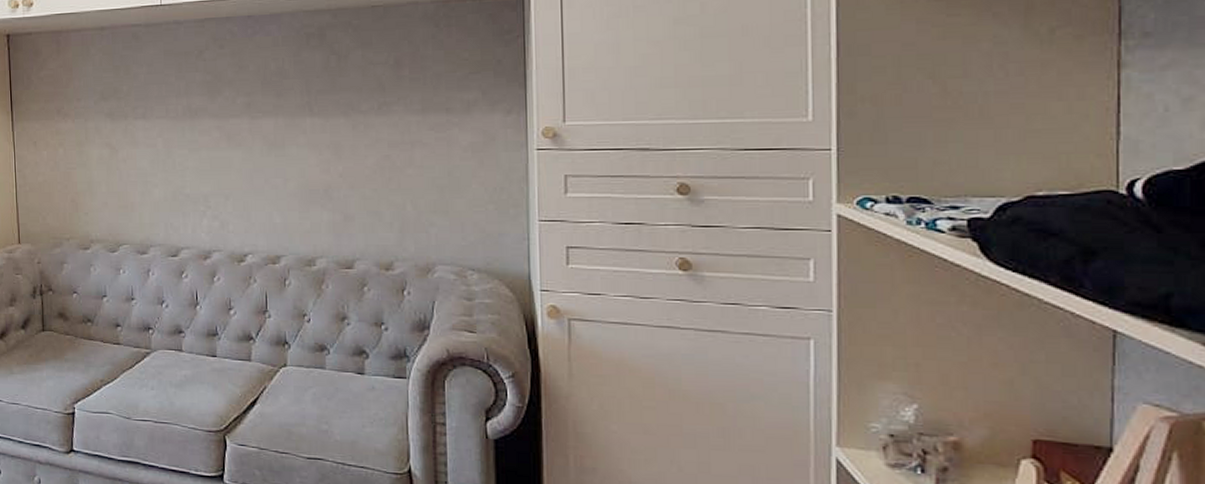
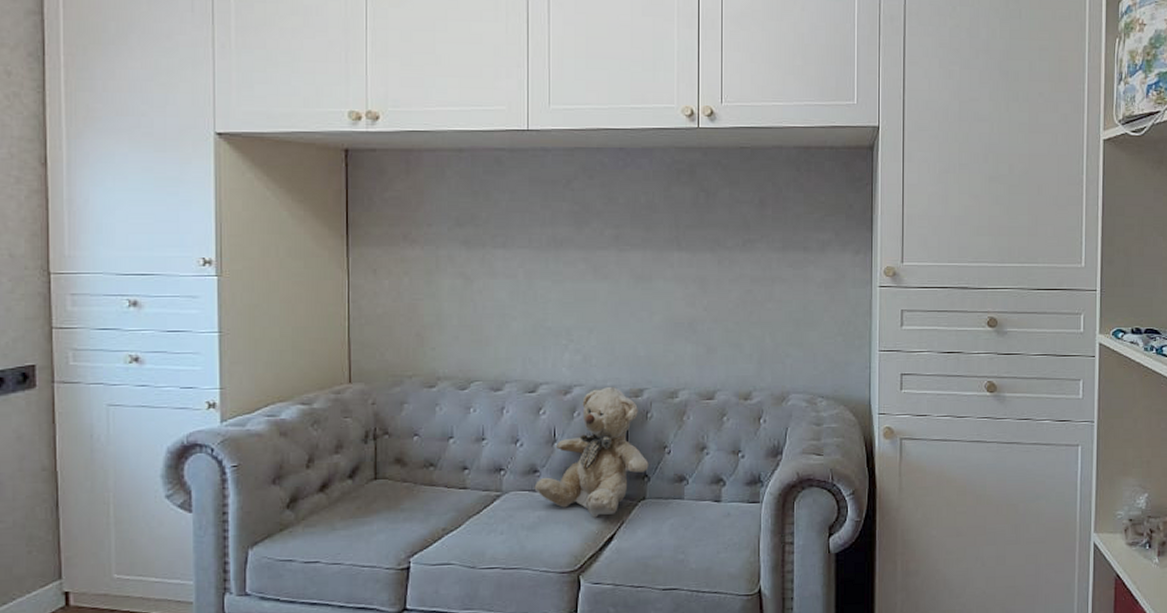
teddy bear: none [180,252,289,381] -> present [534,386,649,518]

